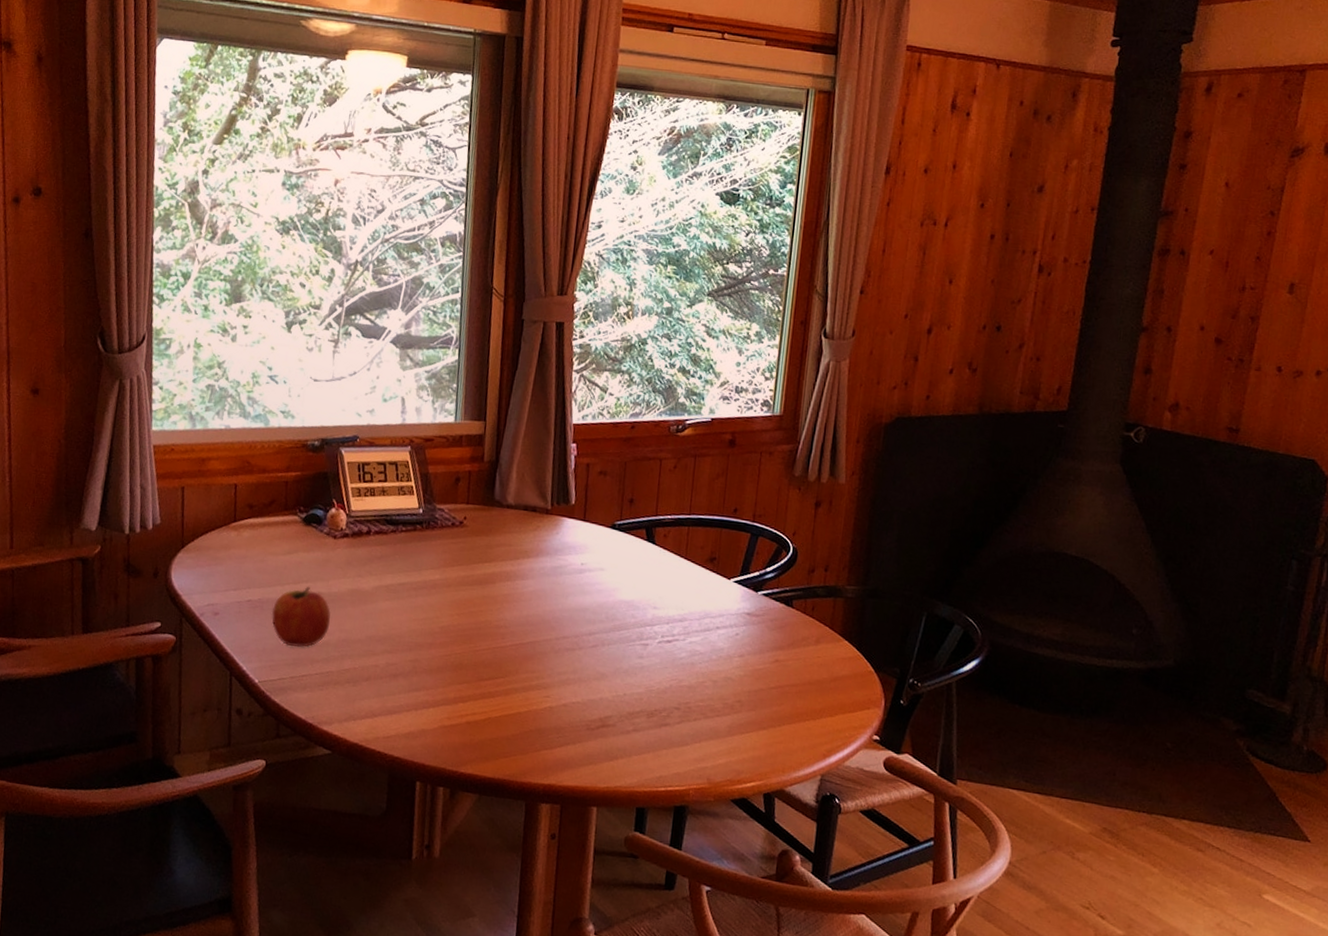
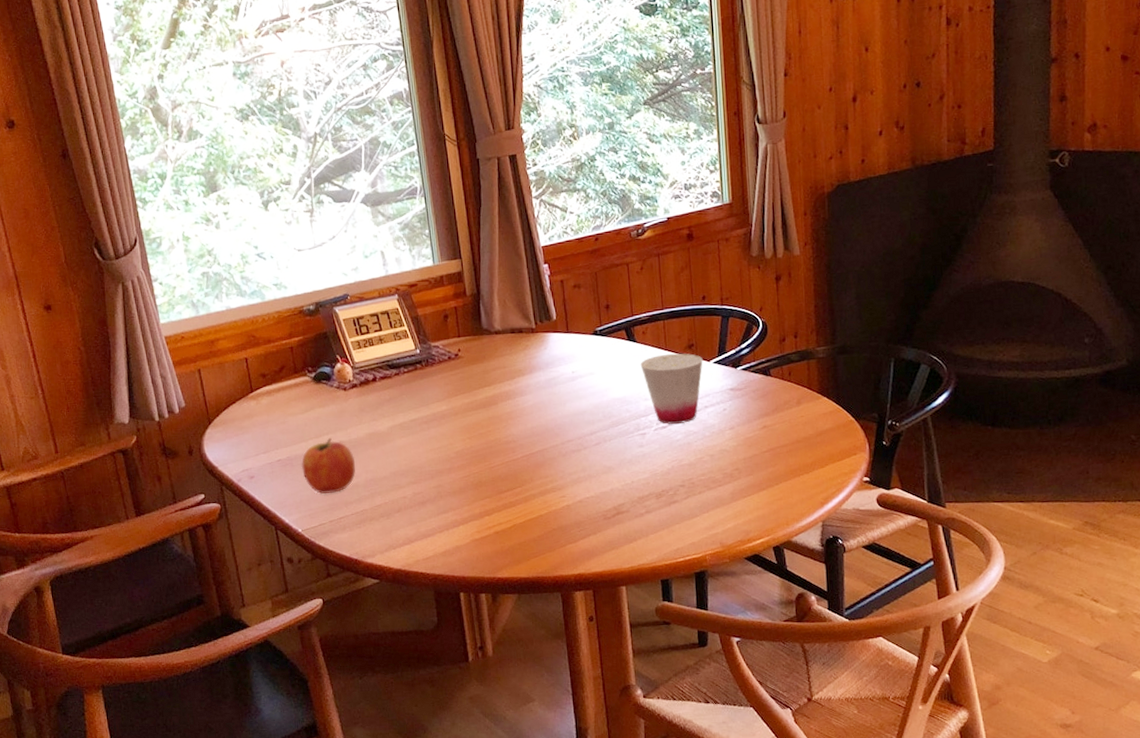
cup: none [655,563,723,641] -> present [640,353,703,424]

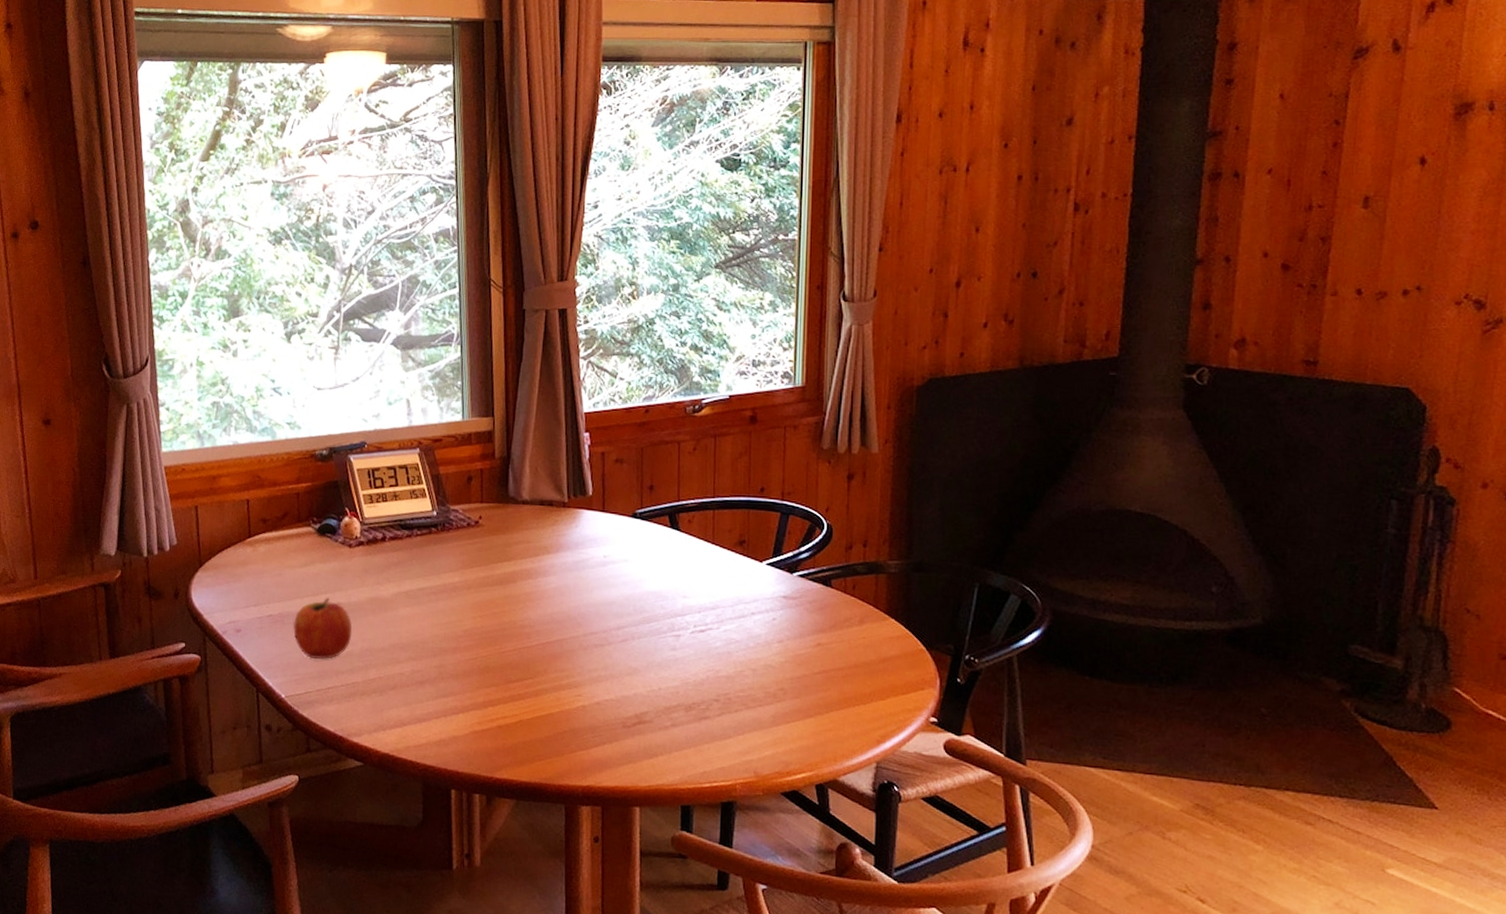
cup: present [640,353,703,424] -> none [682,548,755,629]

